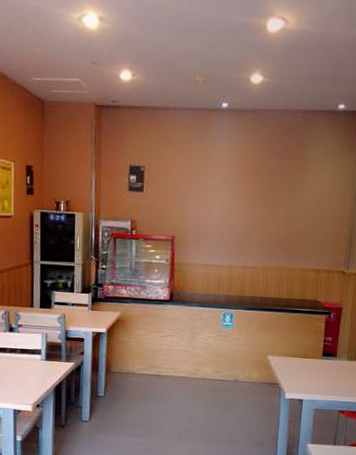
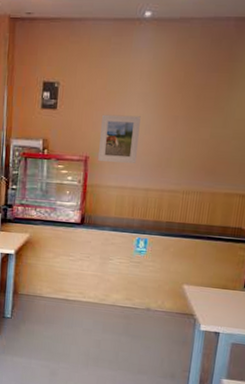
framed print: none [184,196,222,242] -> present [98,114,141,163]

